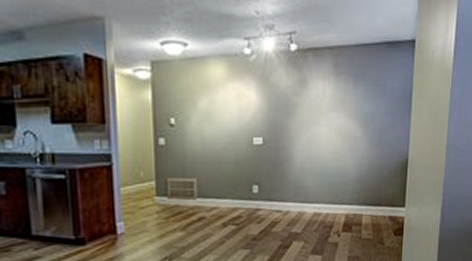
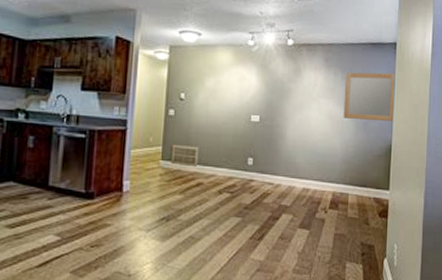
home mirror: none [356,76,415,133] -> present [343,71,397,121]

